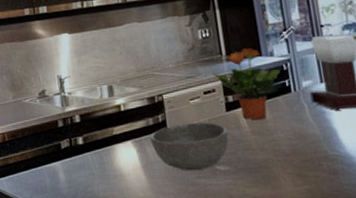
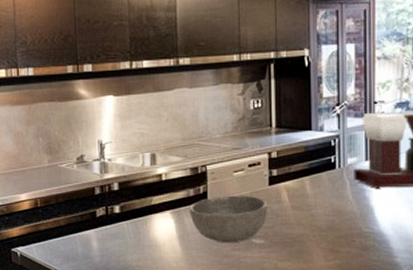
potted plant: present [214,48,280,120] -> none [261,121,327,195]

